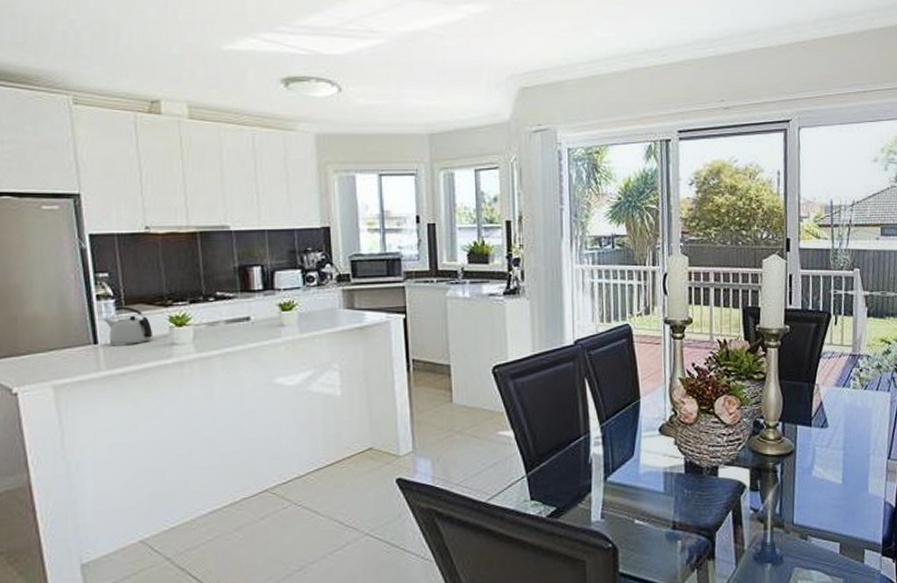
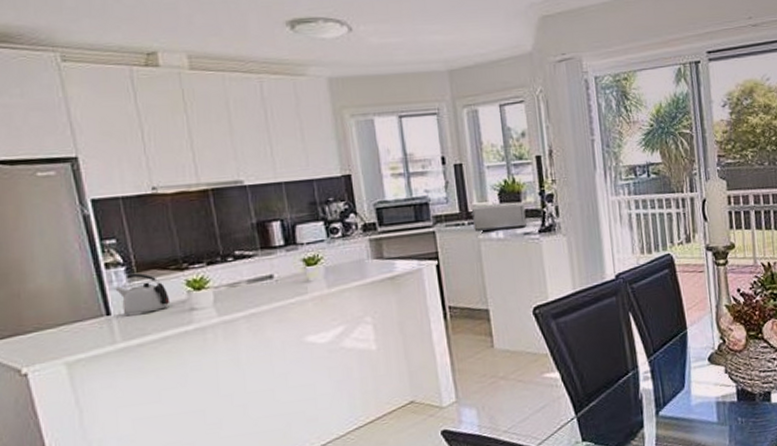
toaster: none [440,264,493,290] -> present [471,202,528,231]

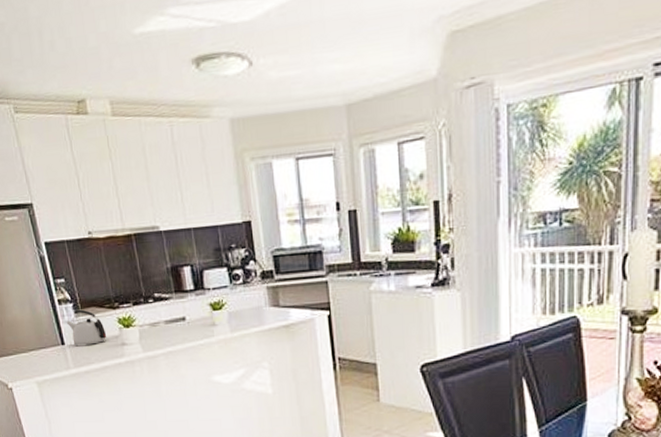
toaster: present [471,202,528,231] -> none [363,253,420,283]

